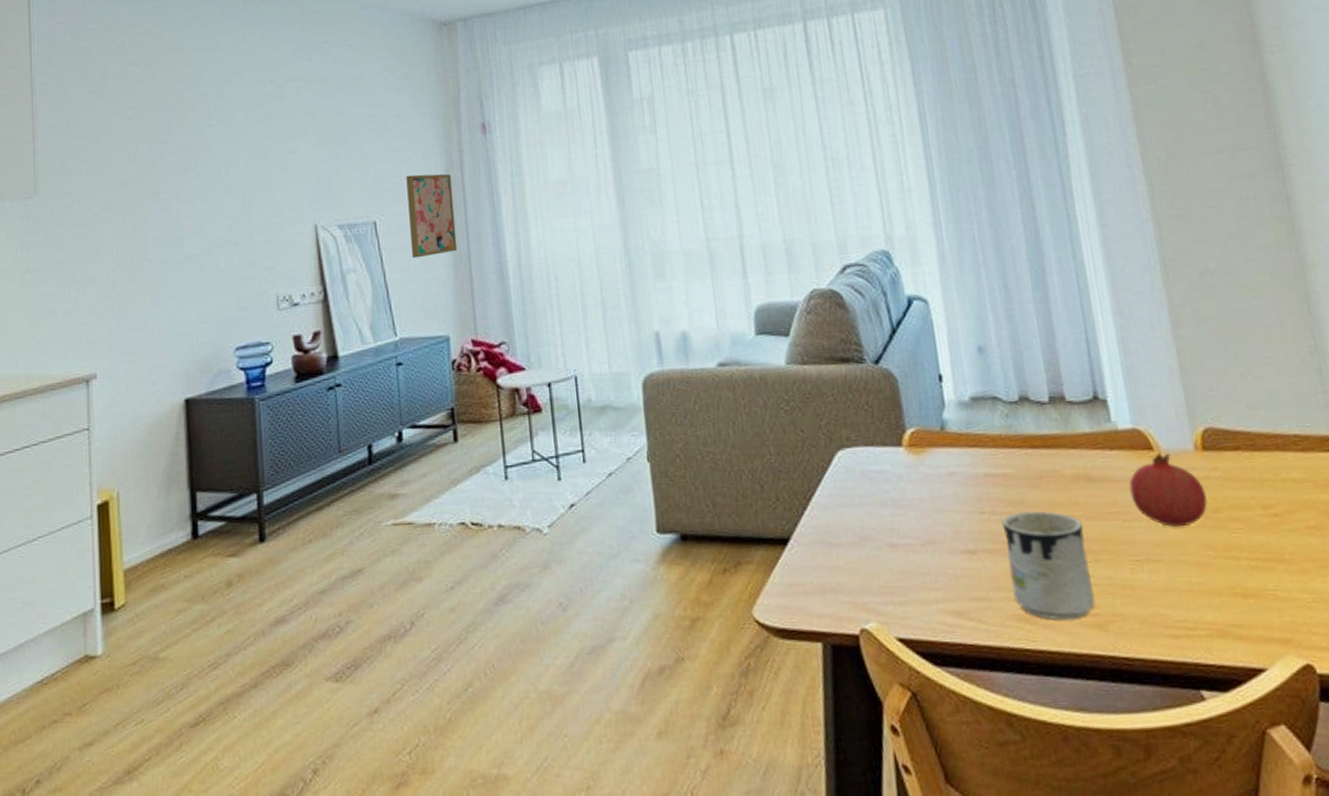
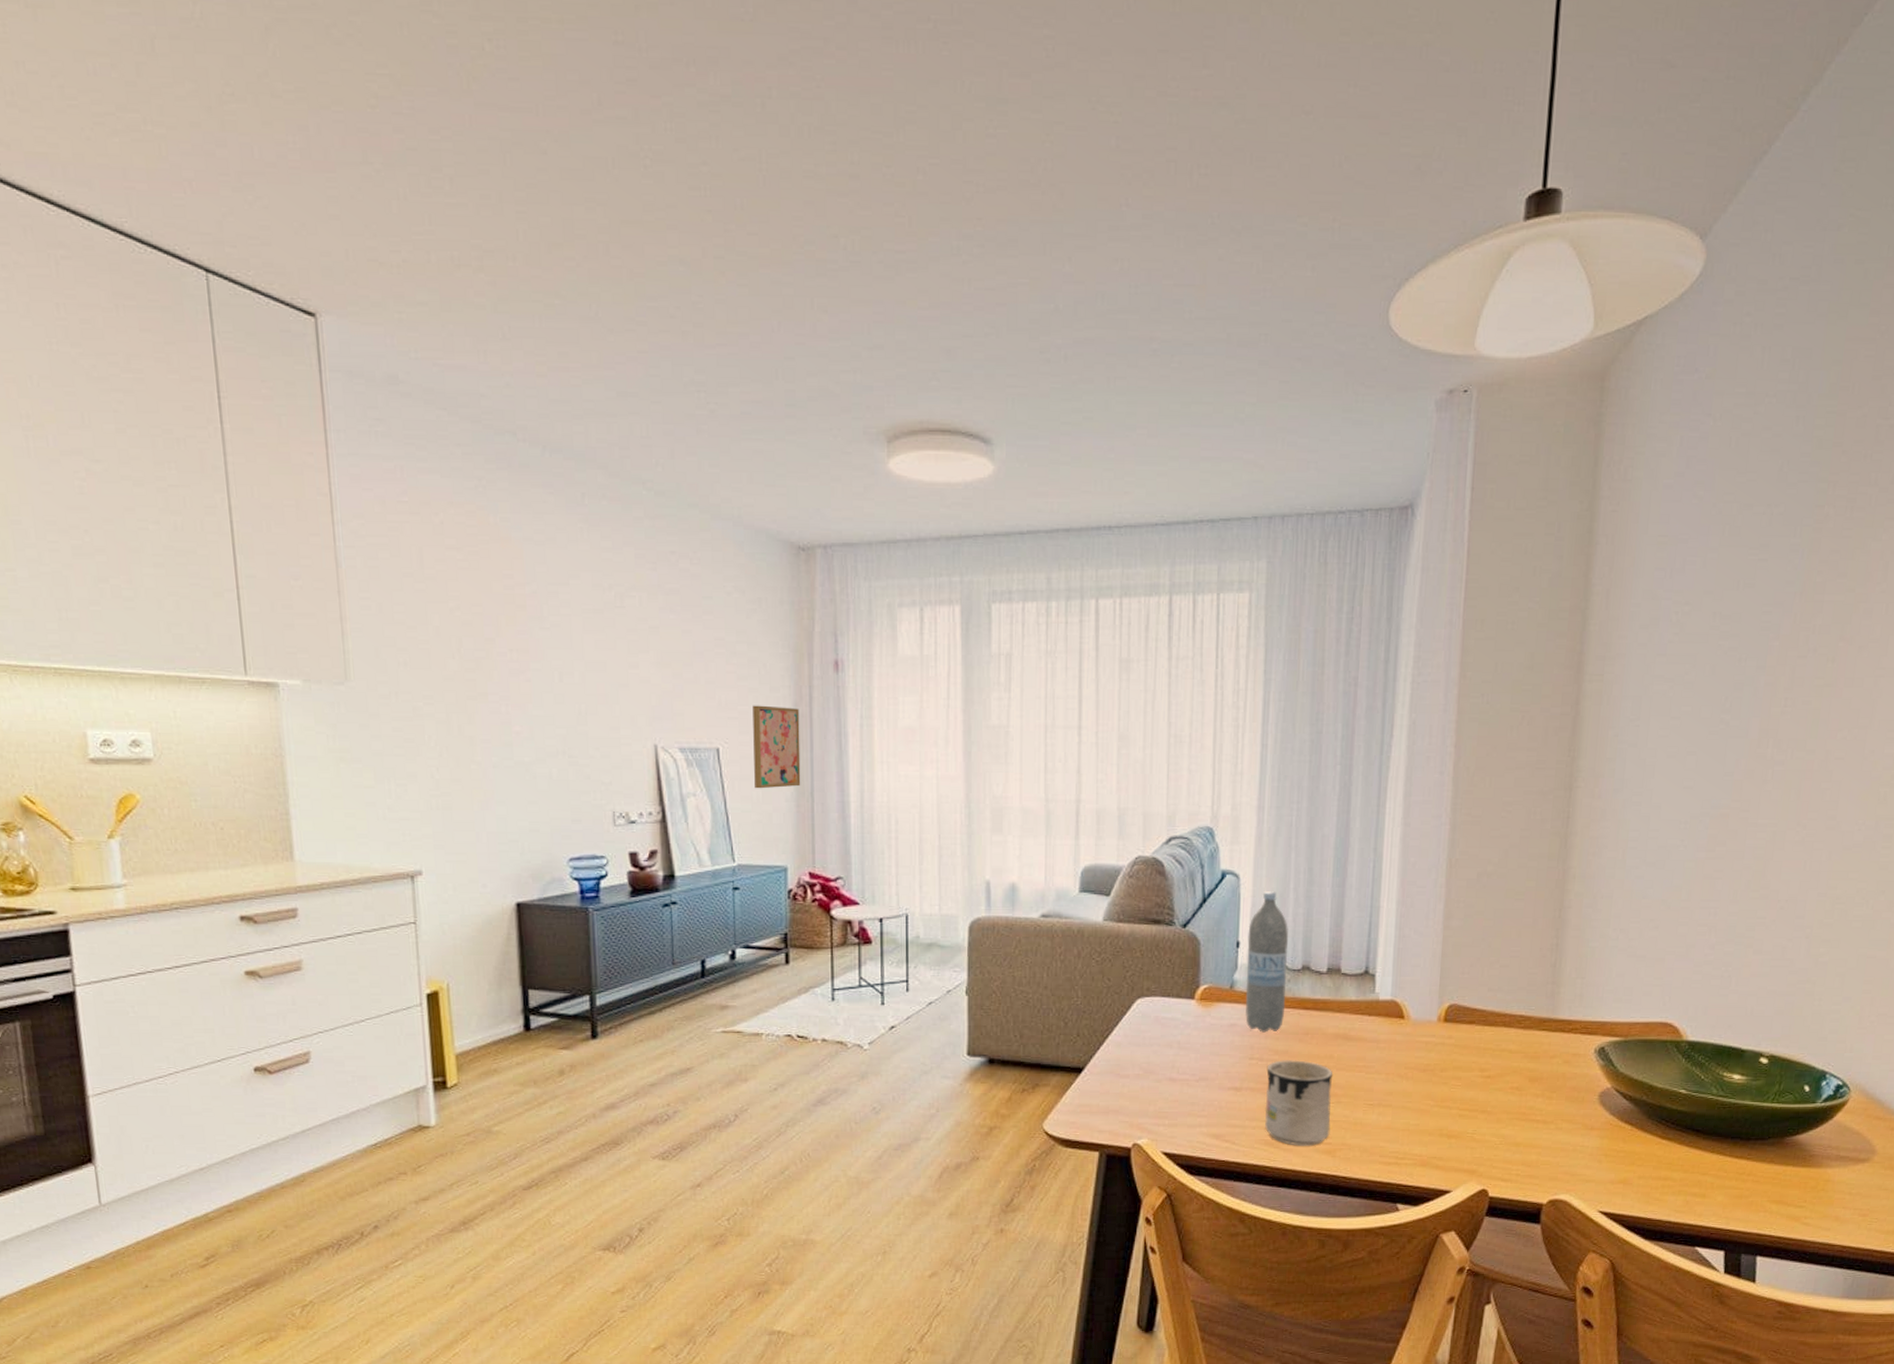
water bottle: none [948,314,1011,480] -> present [1245,891,1289,1033]
fruit: present [1129,452,1208,528] -> none [1377,1020,1438,1081]

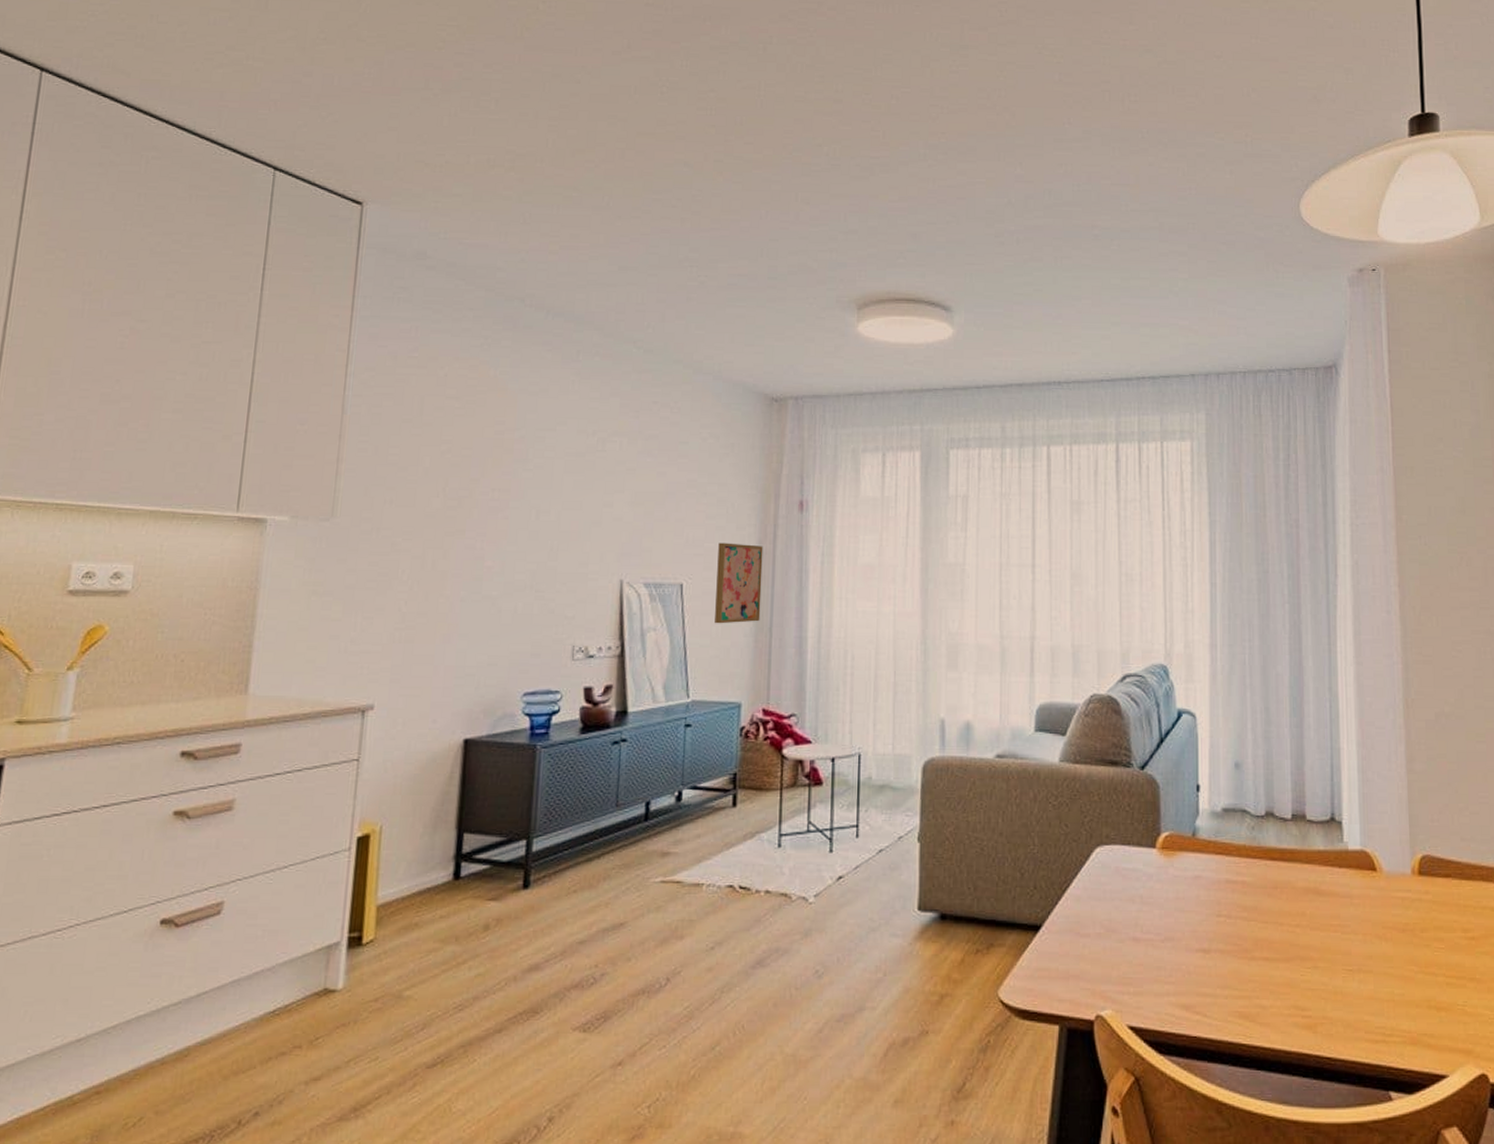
water bottle: present [1245,891,1289,1033] -> none [1208,731,1251,886]
mug: present [1265,1060,1333,1146] -> none [1236,918,1309,1019]

